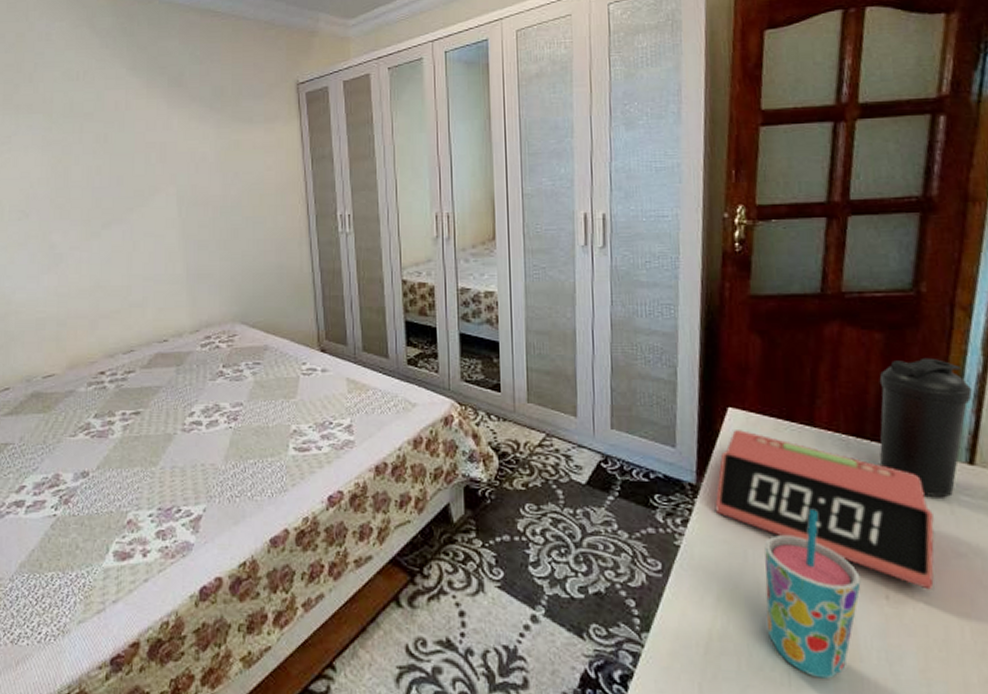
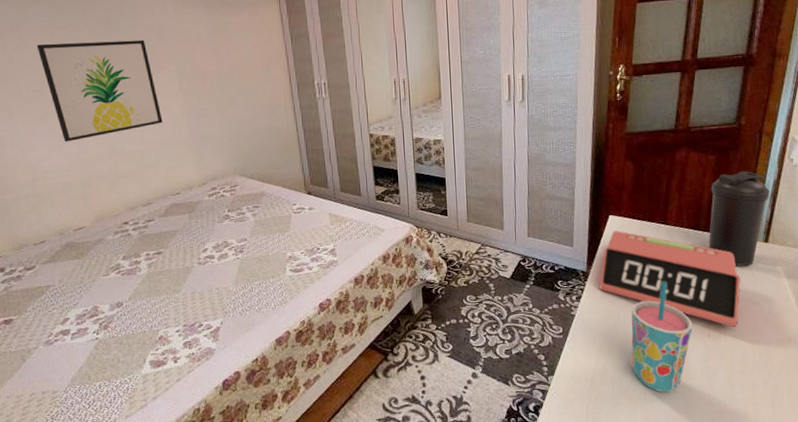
wall art: none [26,157,155,272] -> present [36,39,163,142]

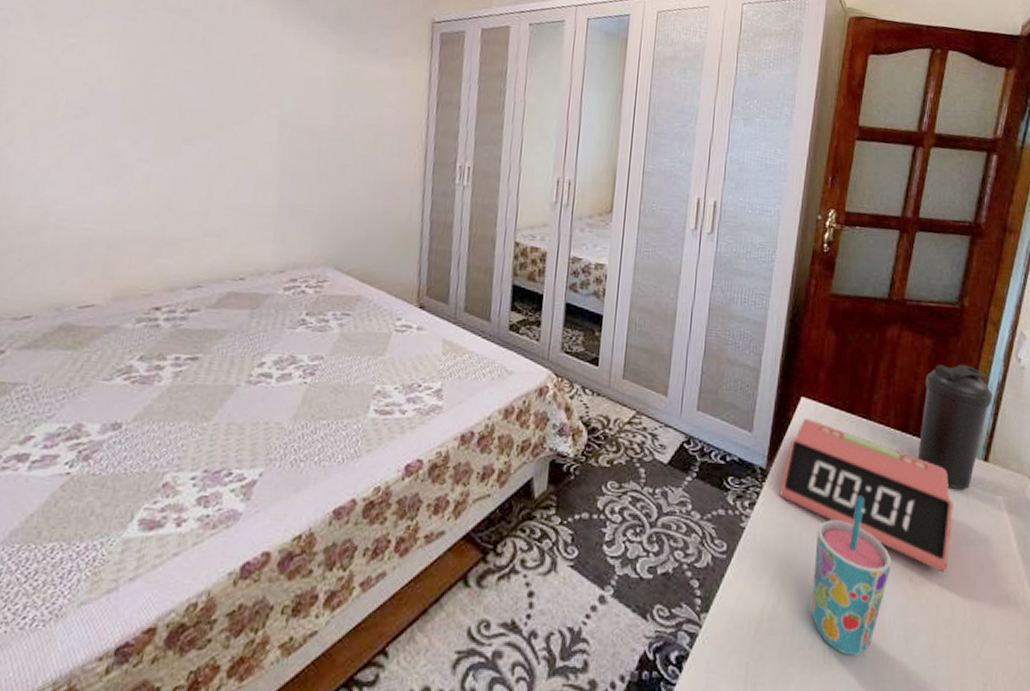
wall art: present [36,39,163,142] -> none [96,49,246,184]

